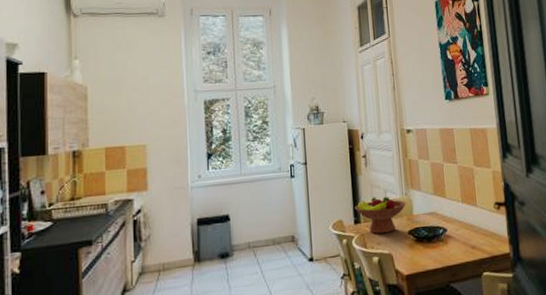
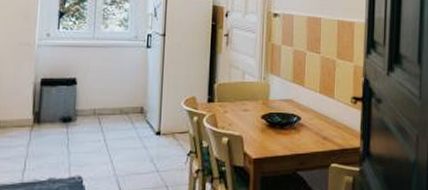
fruit bowl: present [355,196,407,234] -> none [210,78,264,114]

